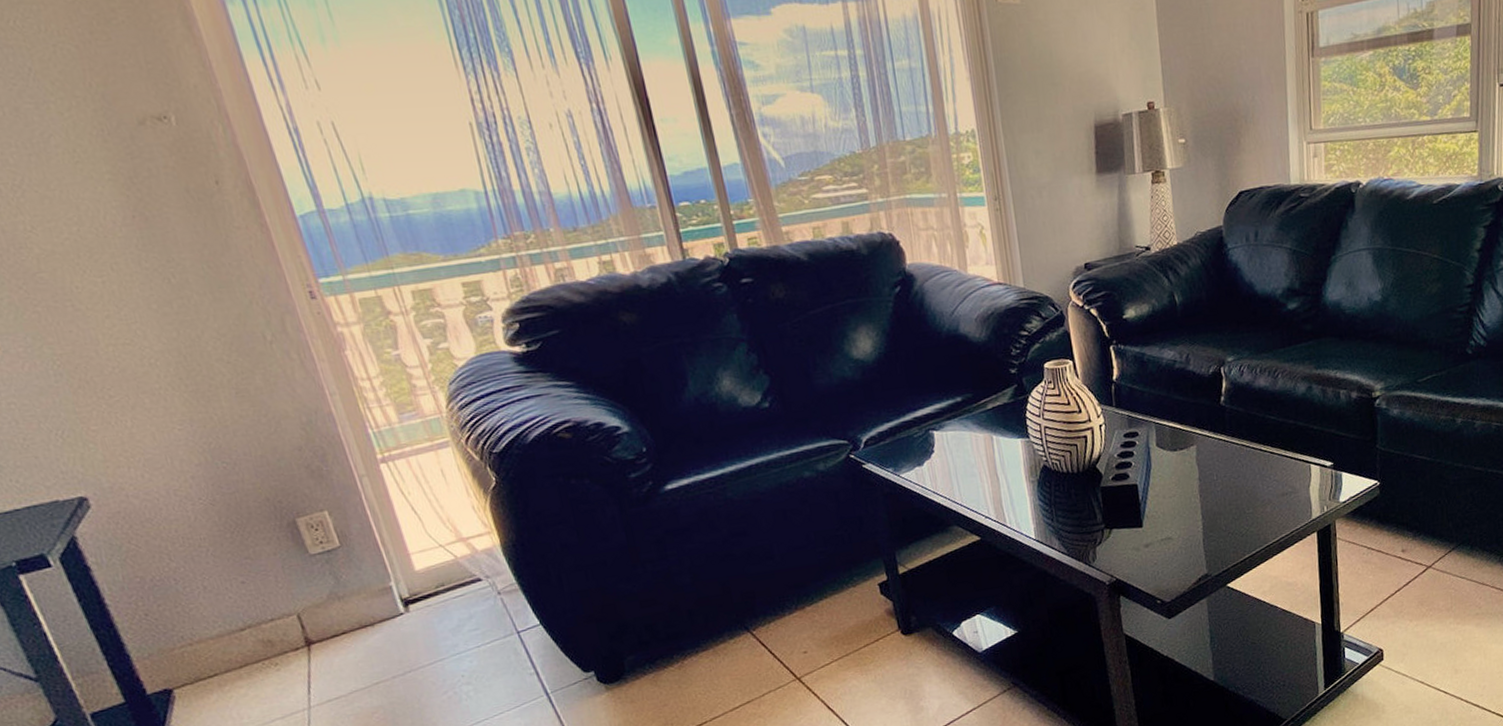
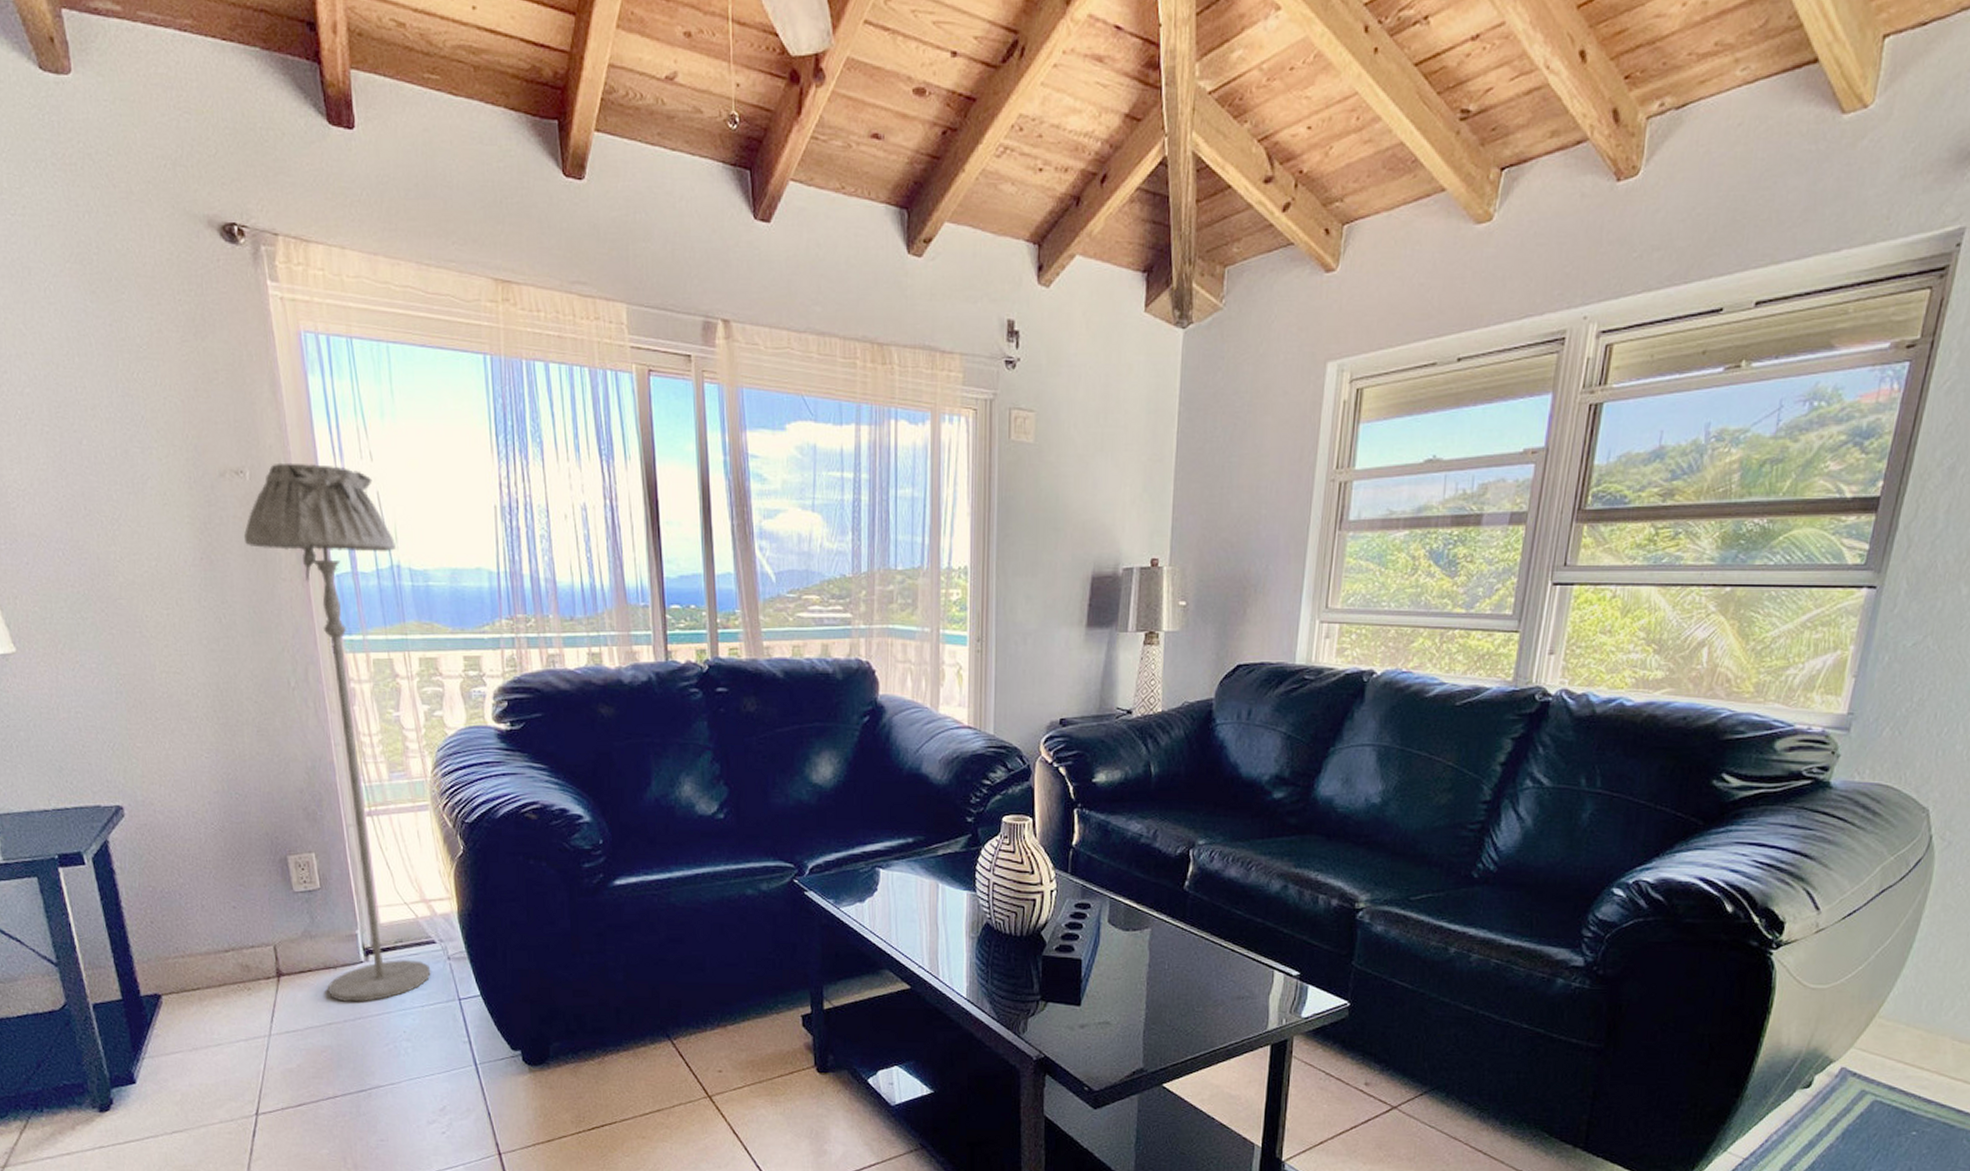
floor lamp: none [180,99,482,658] -> present [243,462,431,1002]

